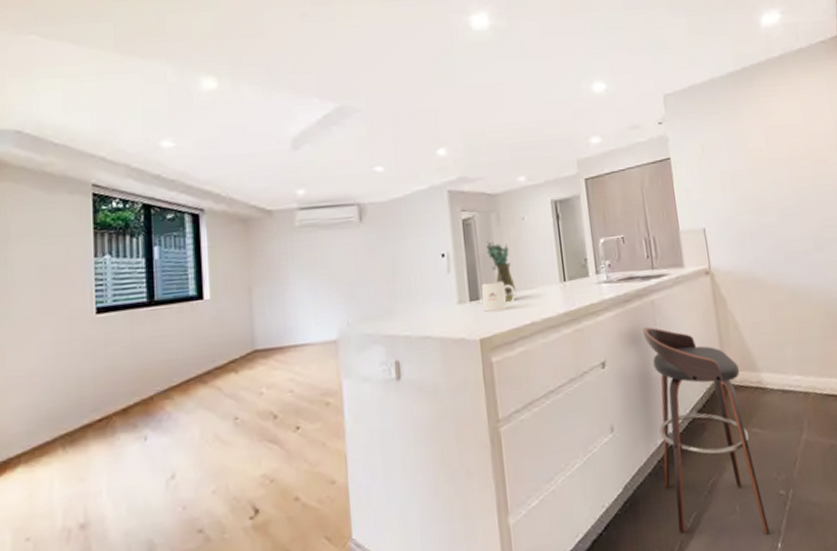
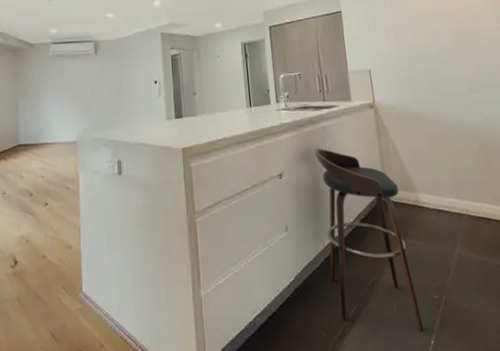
mug: present [481,281,516,312] -> none [184,104,212,128]
vase: present [486,241,516,302] -> none [189,73,211,120]

